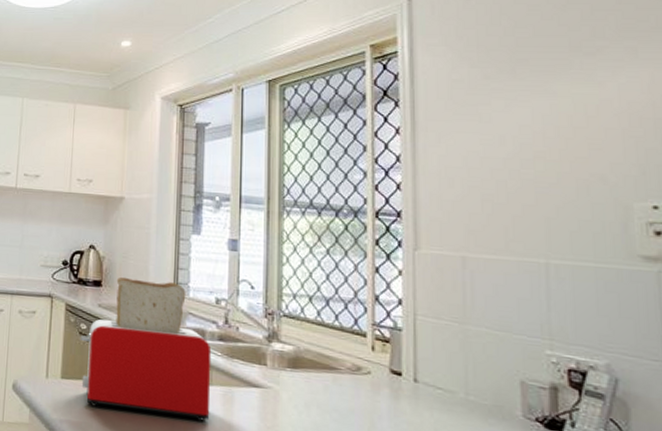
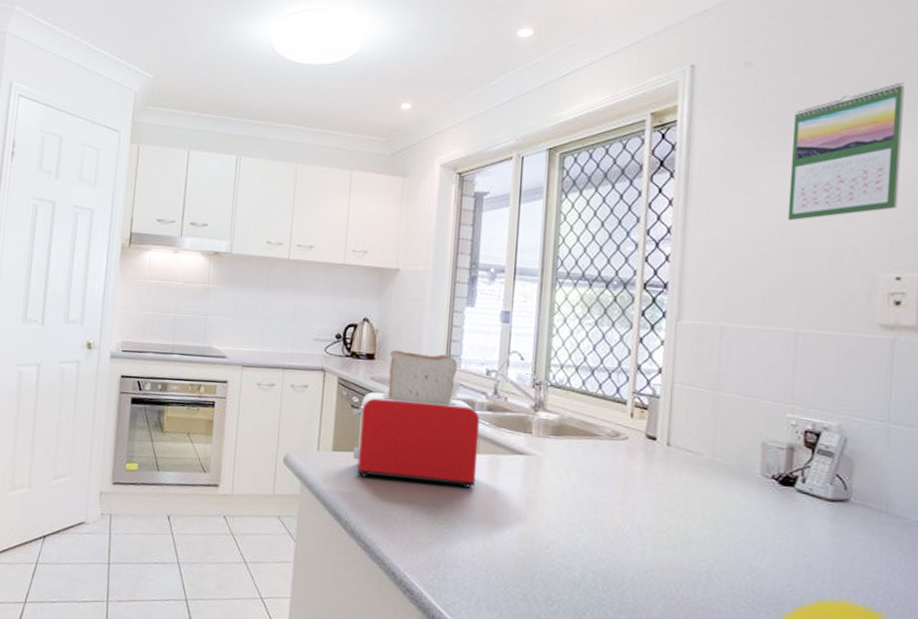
calendar: none [521,10,645,149] -> present [787,83,905,221]

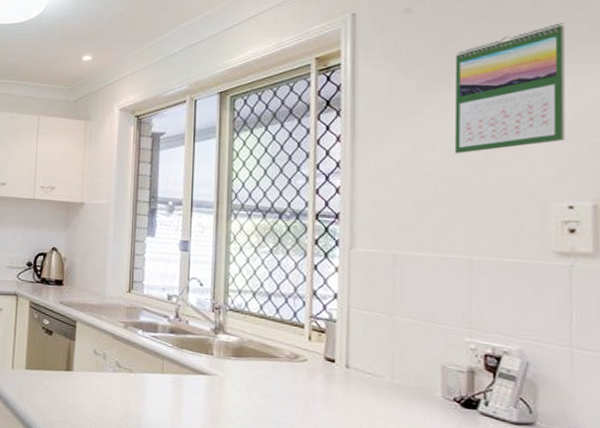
toaster: present [352,349,480,488] -> none [43,276,163,406]

